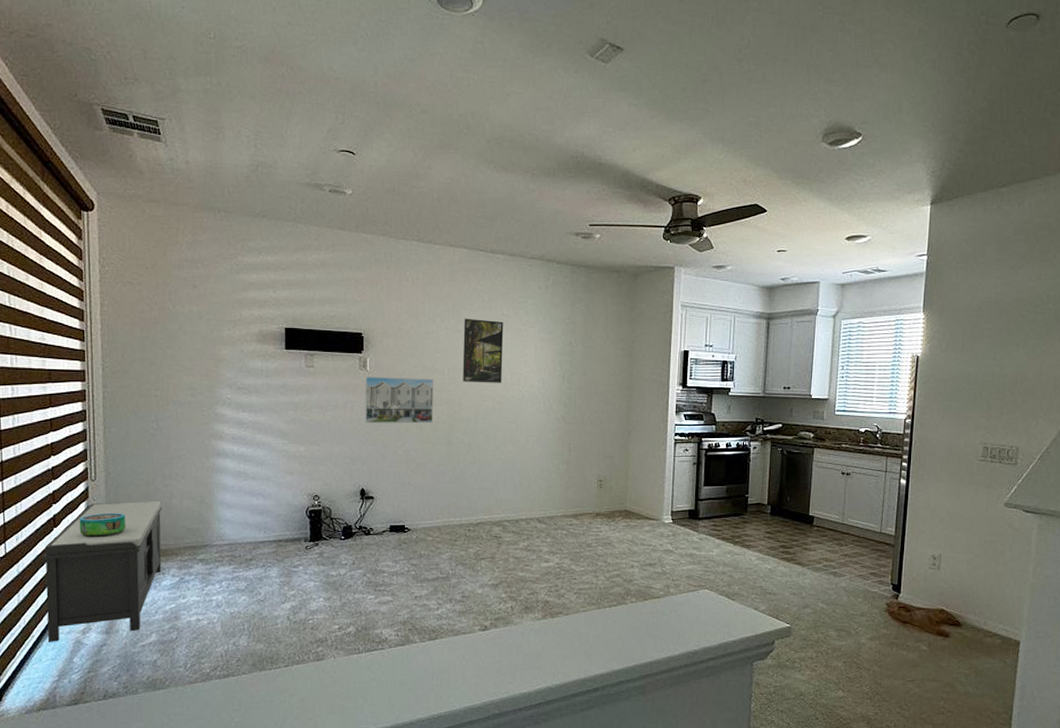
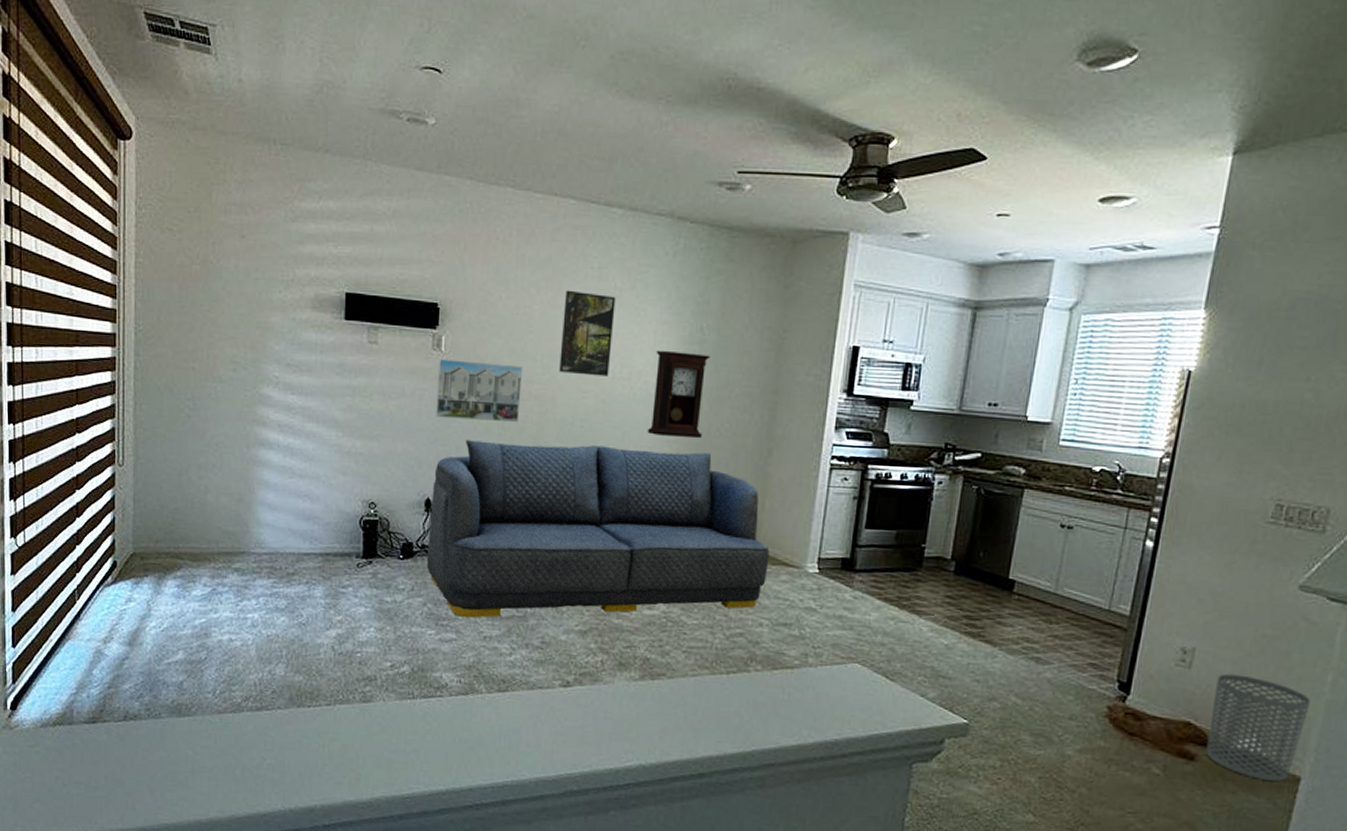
bench: present [42,501,162,642] -> none [63,492,195,650]
decorative bowl: present [79,512,126,538] -> none [104,504,154,534]
sofa: none [363,437,635,582] -> present [426,440,770,618]
pendulum clock: none [534,360,579,427] -> present [647,350,711,439]
waste bin: none [956,571,1020,646] -> present [1206,673,1310,781]

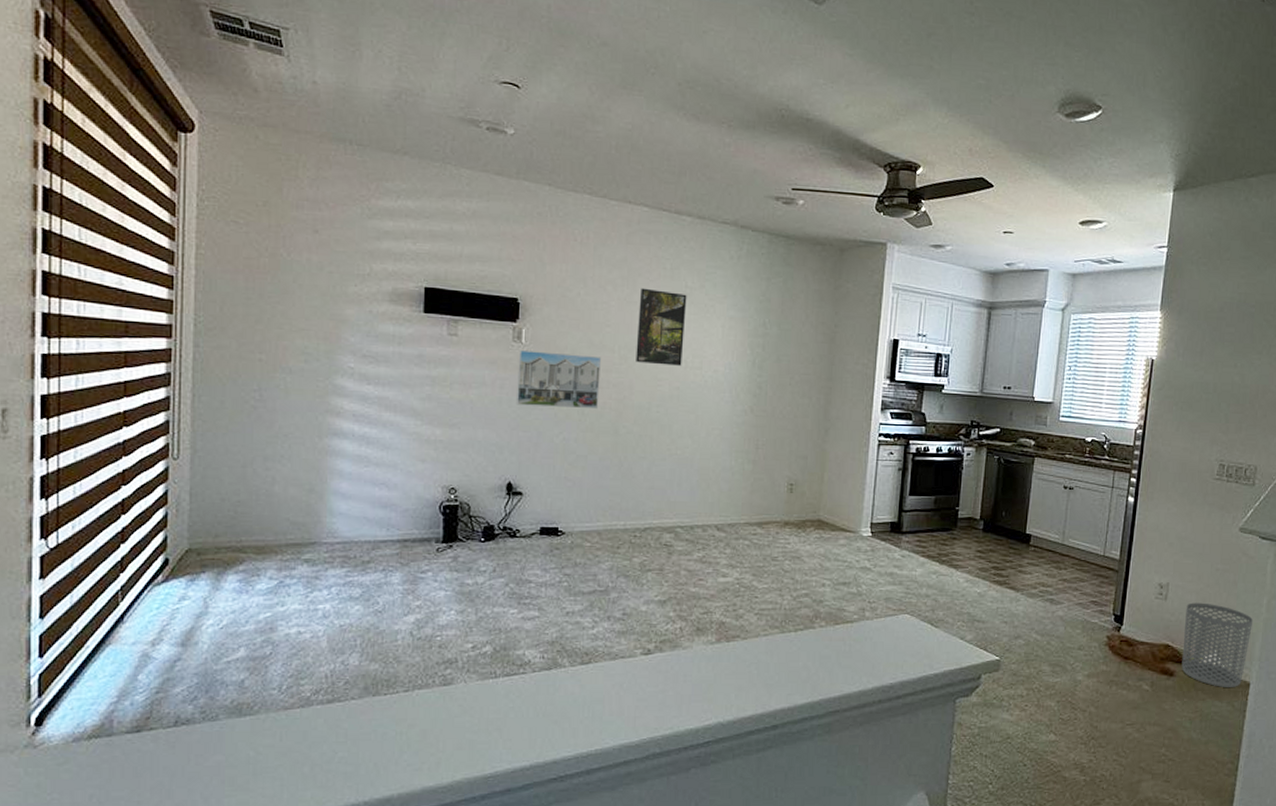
sofa: present [426,440,770,618] -> none [508,426,829,595]
pendulum clock: present [647,350,711,439] -> none [717,342,773,421]

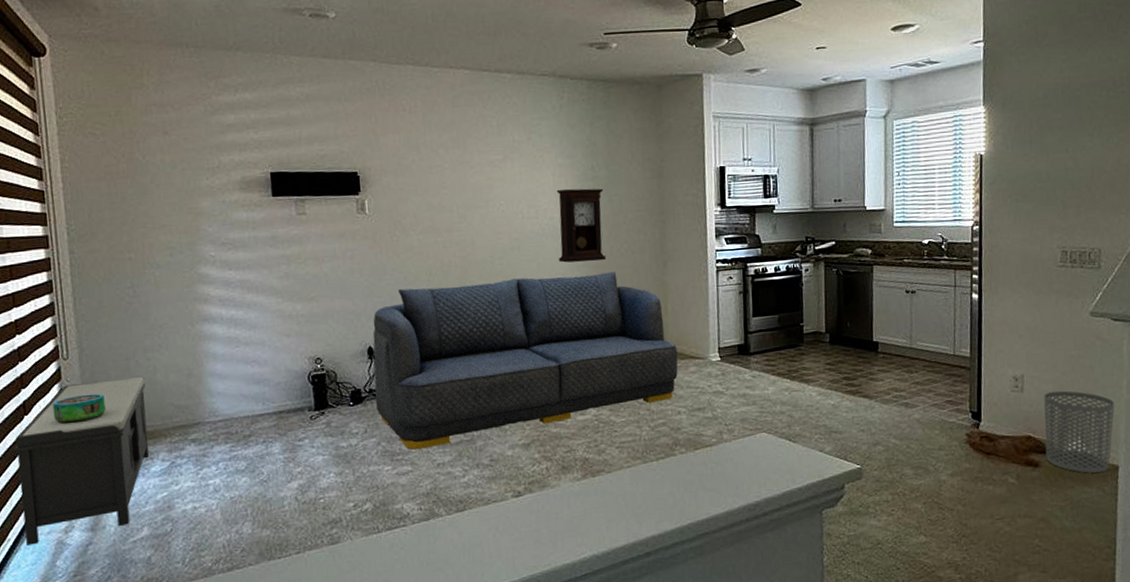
bench: none [104,486,261,655] -> present [13,377,150,545]
decorative bowl: none [154,499,213,529] -> present [52,393,106,424]
sofa: none [508,426,829,595] -> present [372,272,678,450]
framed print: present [515,350,602,410] -> none [364,218,444,273]
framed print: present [636,288,687,366] -> none [471,147,518,219]
pendulum clock: none [717,342,773,421] -> present [556,188,607,263]

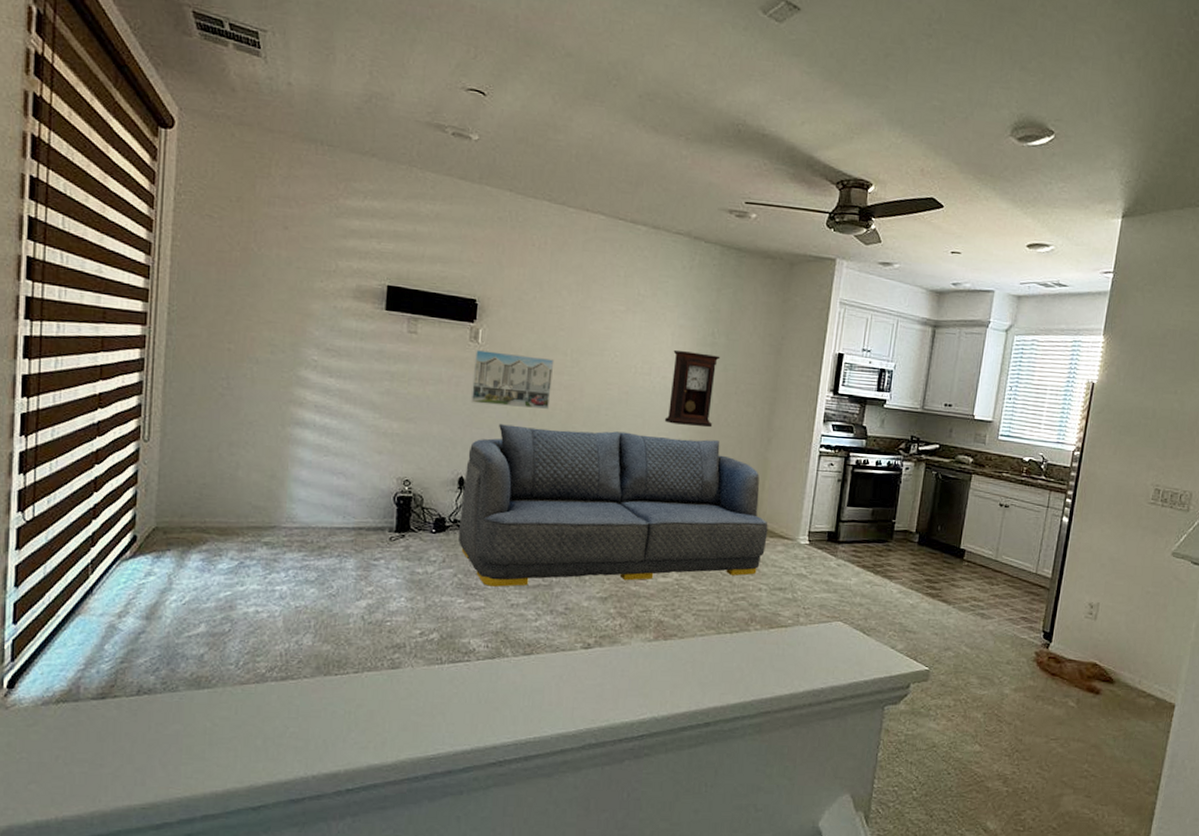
bench: present [13,377,150,545] -> none [75,467,225,625]
decorative bowl: present [52,393,106,424] -> none [124,479,180,508]
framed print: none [364,218,444,273] -> present [470,350,554,410]
waste bin: present [1044,390,1114,473] -> none [1108,623,1181,708]

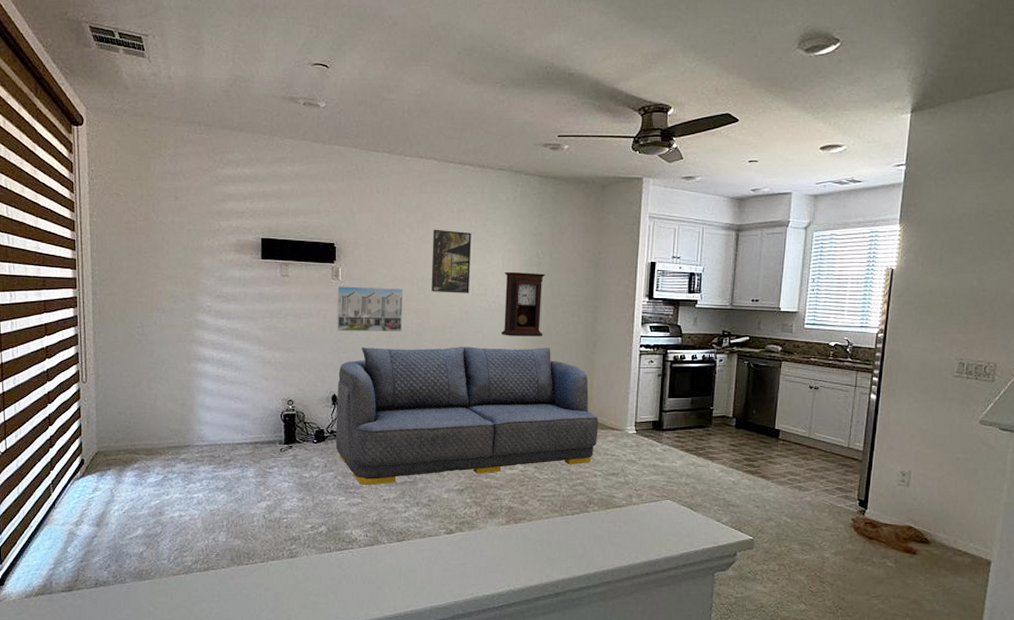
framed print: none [587,293,639,371] -> present [431,229,472,293]

